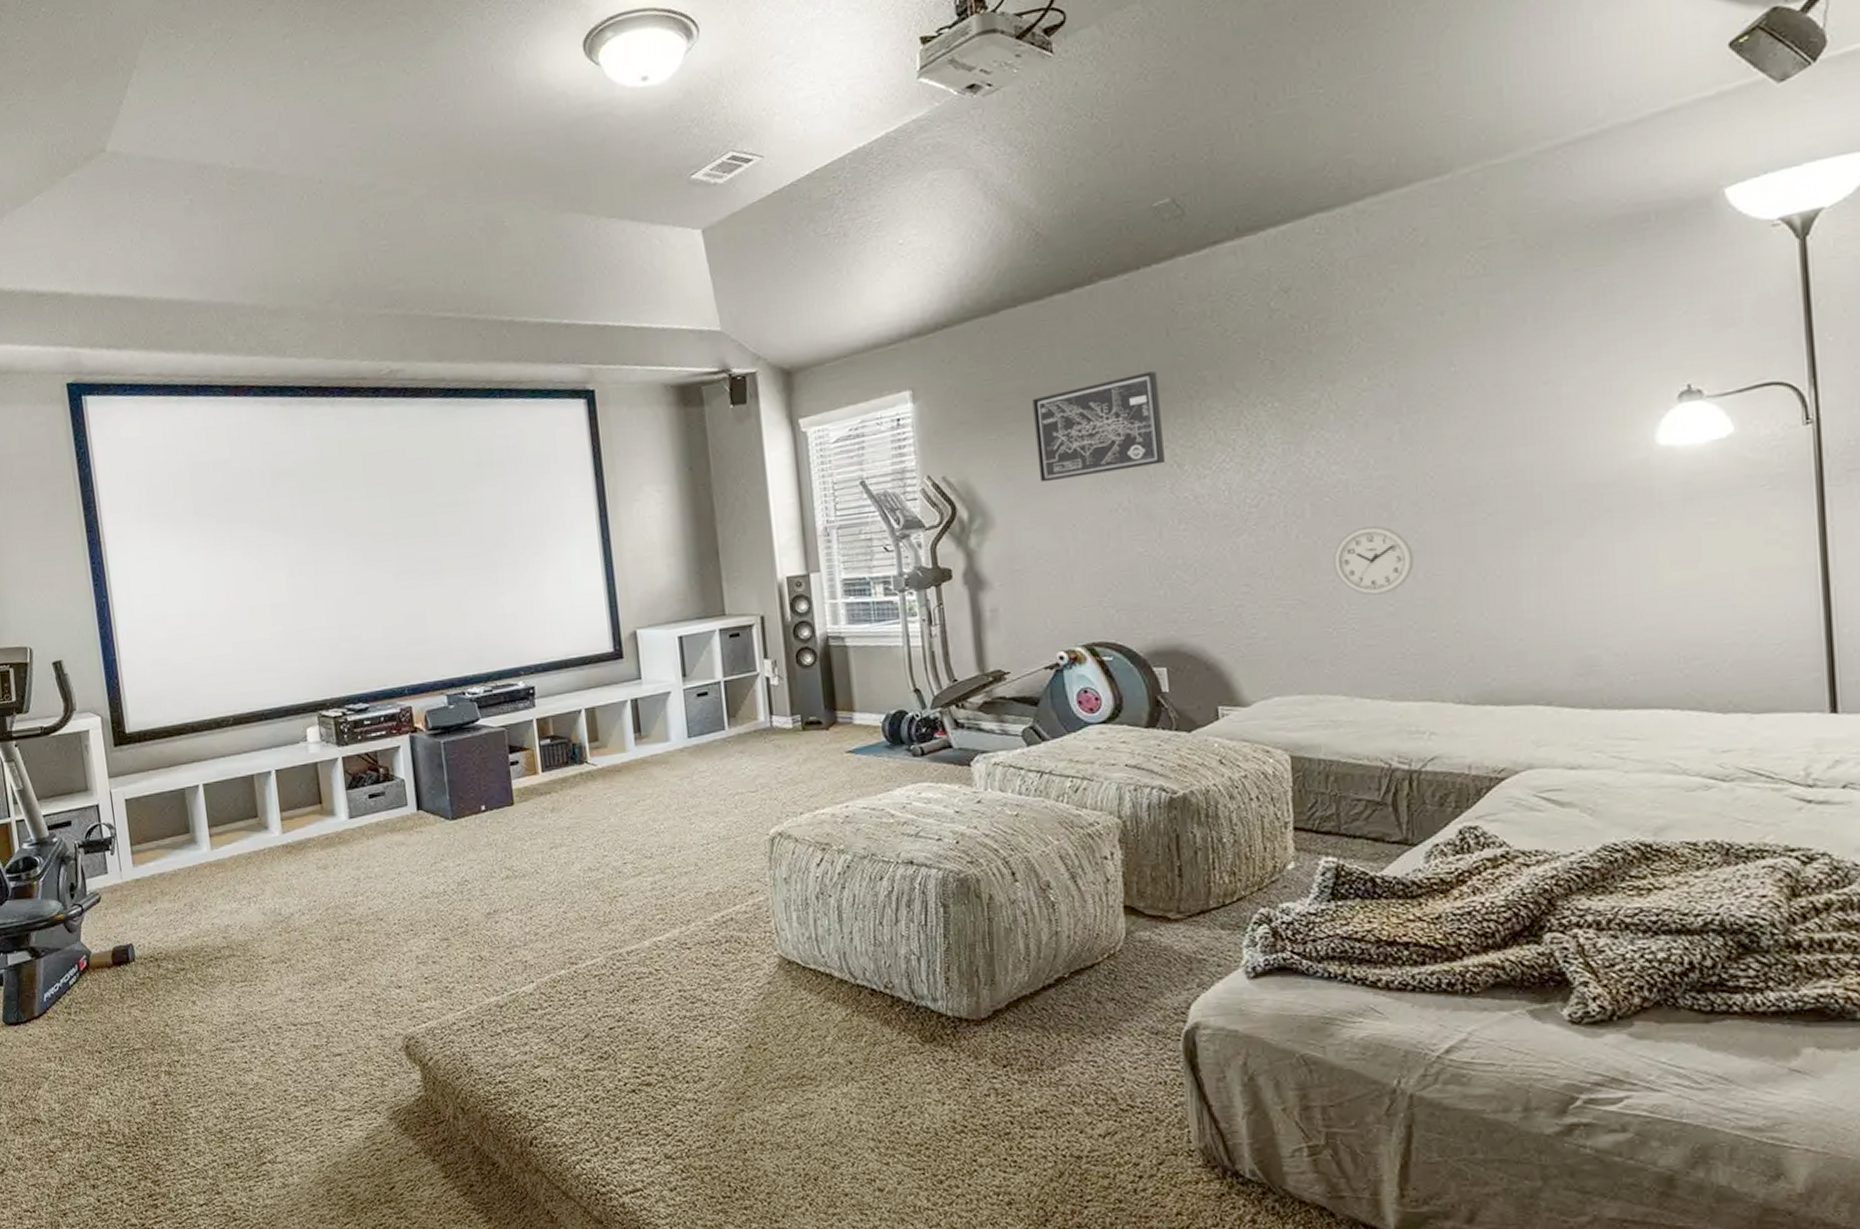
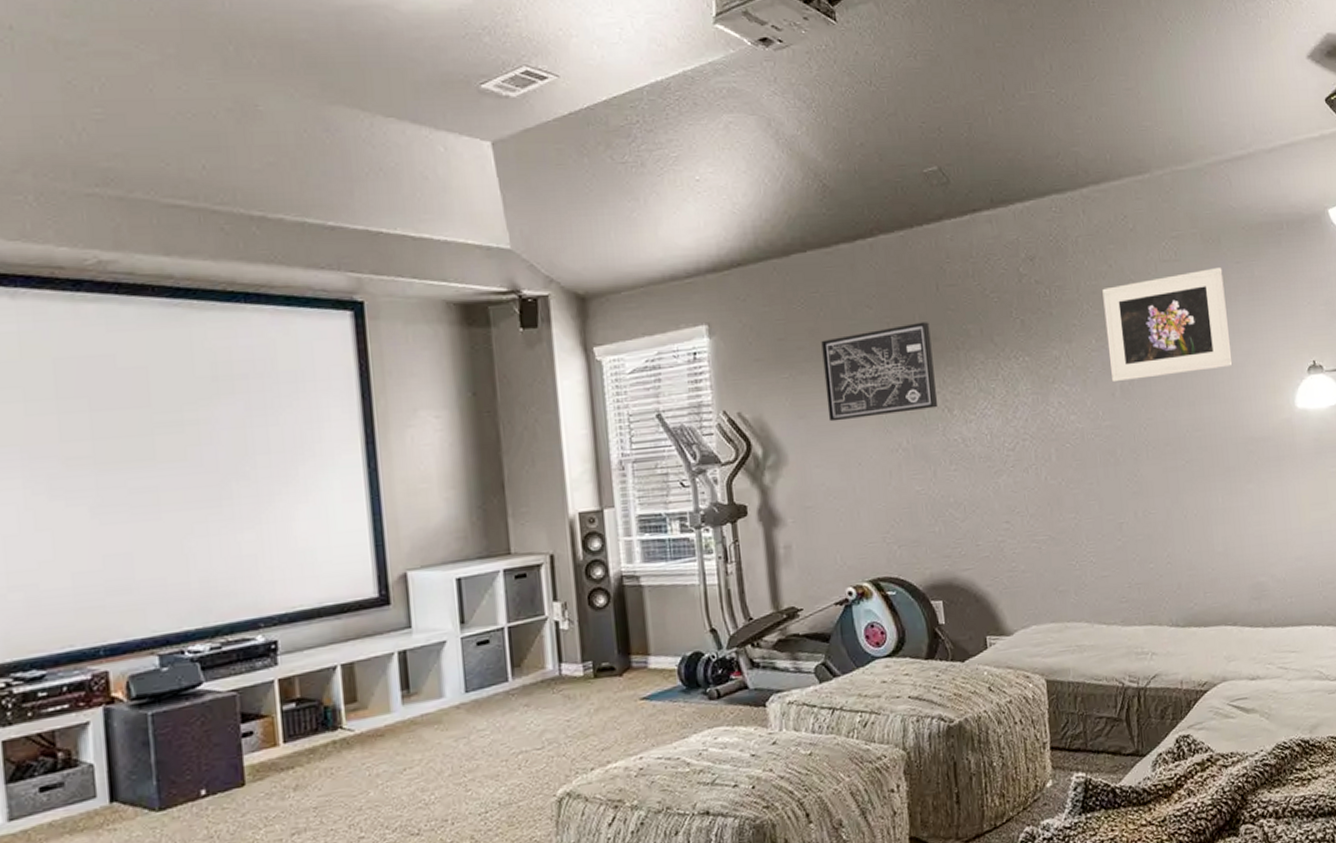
wall clock: present [1333,525,1414,596] -> none [1074,469,1135,532]
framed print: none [1379,277,1562,424] -> present [1102,266,1233,381]

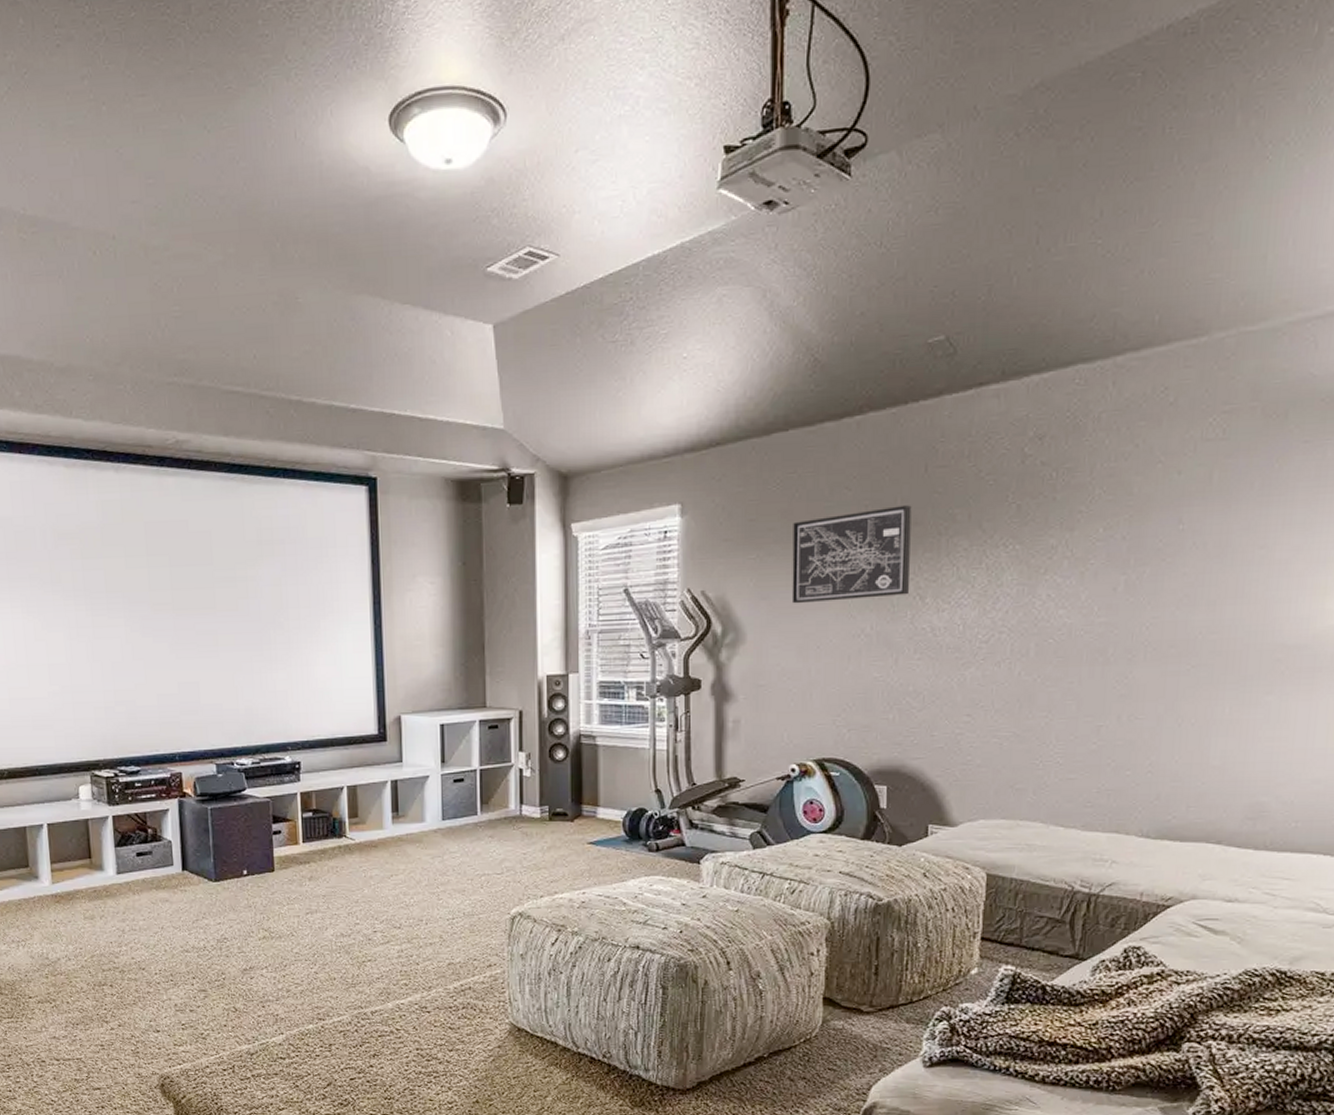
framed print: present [1102,266,1233,381] -> none [1116,446,1284,575]

